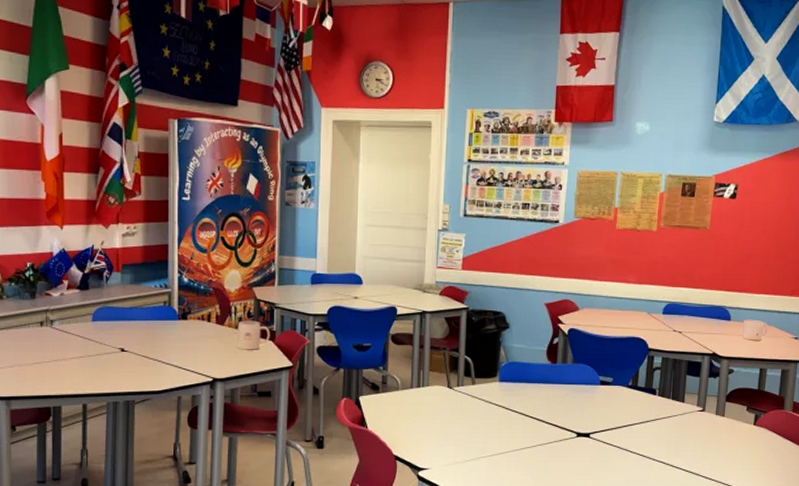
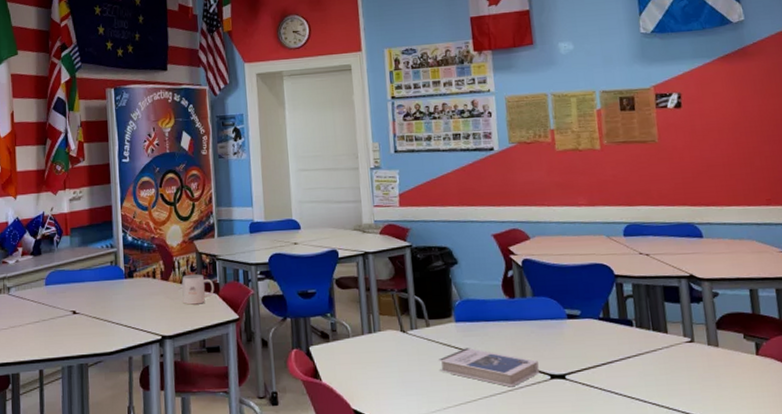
hardback book: none [478,406,568,442] -> present [437,348,539,387]
mug: present [742,319,768,341] -> none [718,234,750,258]

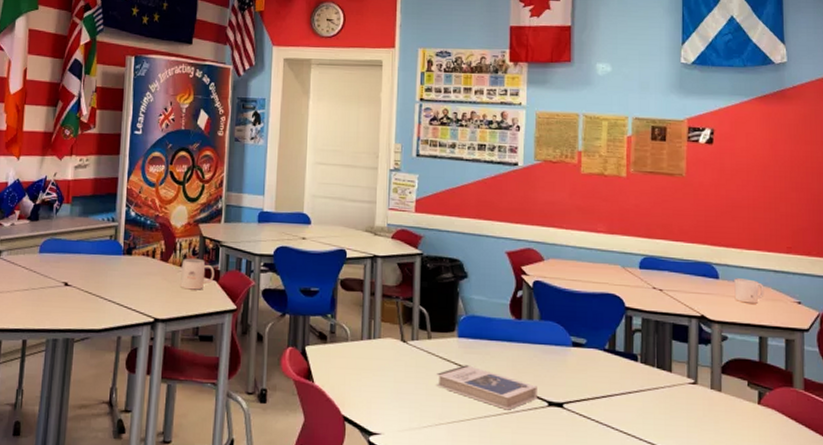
mug: none [718,234,750,258] -> present [734,278,765,304]

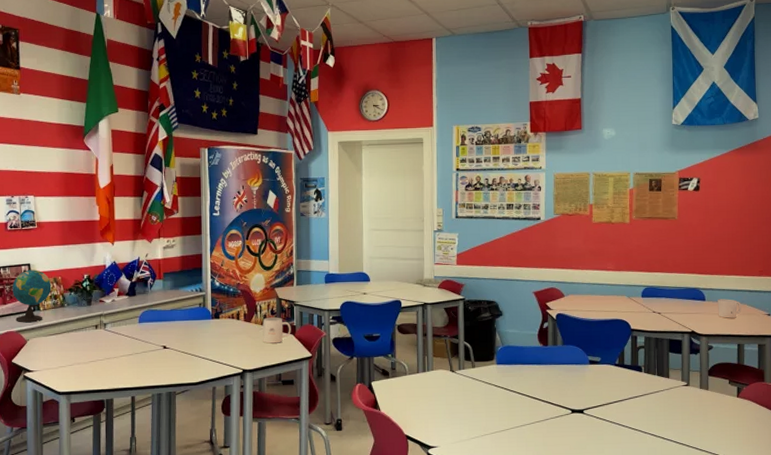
hardback book: present [435,365,537,410] -> none [479,386,563,419]

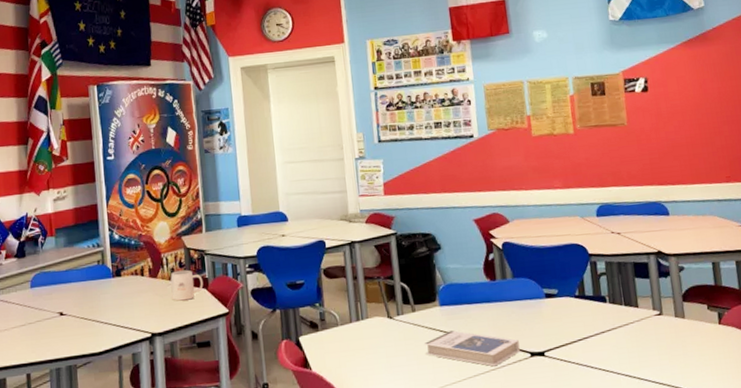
hardback book: none [479,386,563,419] -> present [423,330,520,367]
mug: present [717,299,742,318] -> none [683,211,712,234]

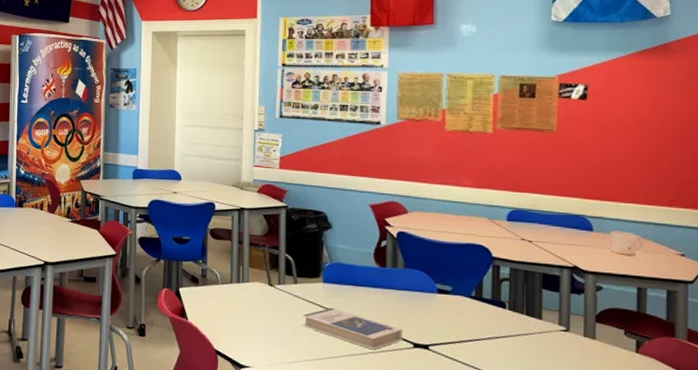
mug: present [170,269,204,301] -> none [66,210,96,238]
mug: none [683,211,712,234] -> present [610,230,644,255]

